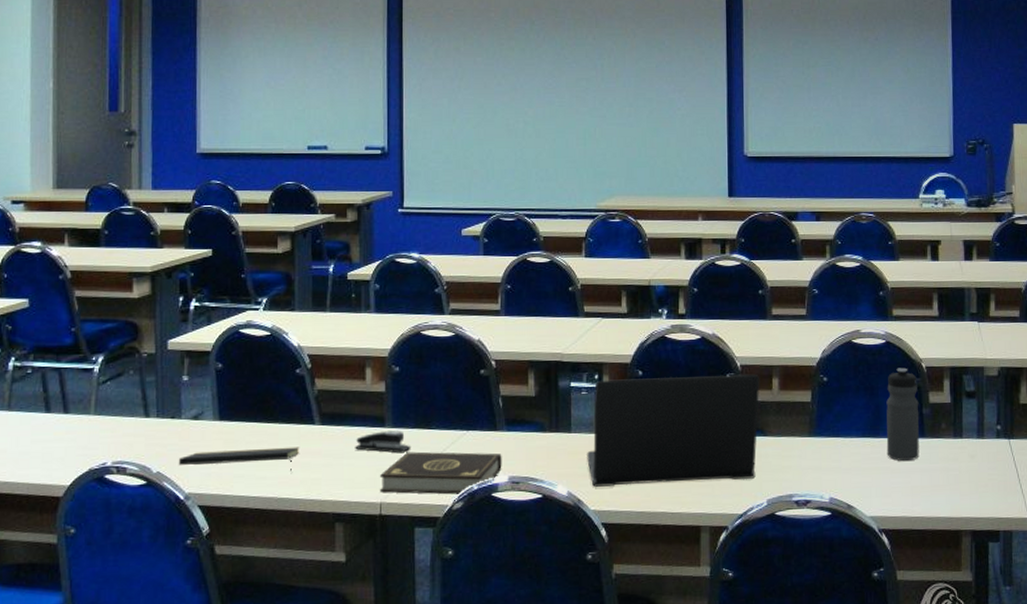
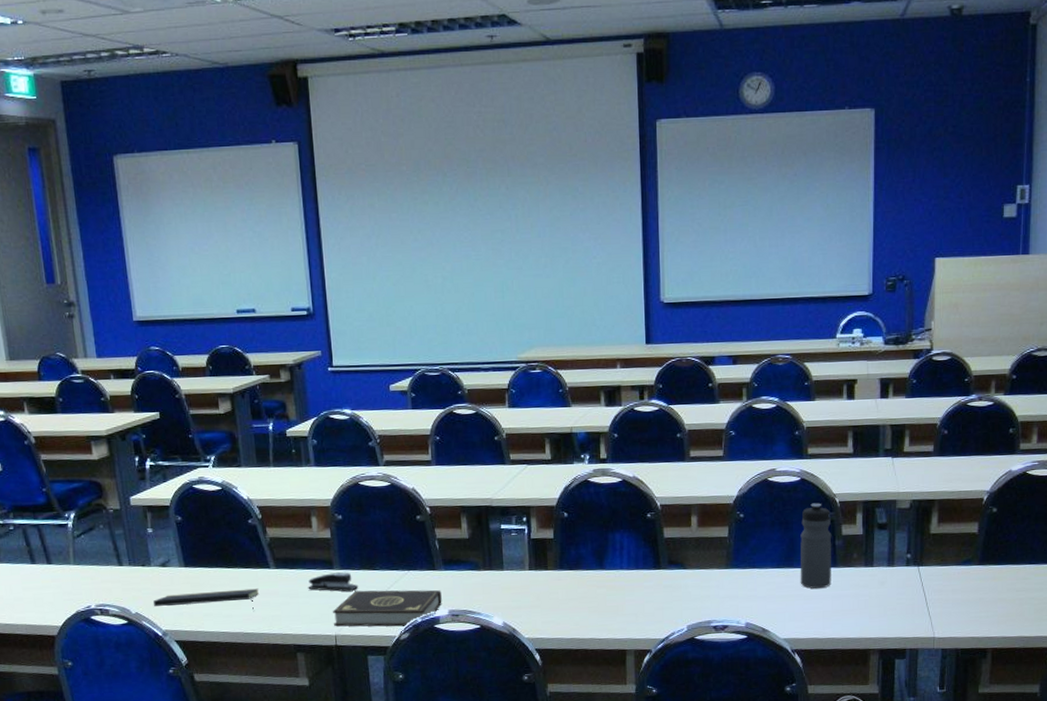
laptop: present [587,374,760,487] -> none [519,512,679,618]

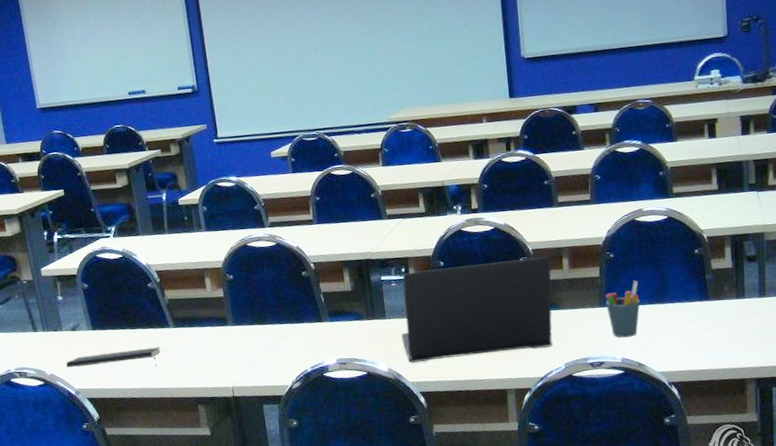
stapler: present [308,572,359,592] -> none [205,328,252,346]
book: present [333,590,442,627] -> none [229,340,330,379]
laptop: none [519,512,679,618] -> present [401,256,553,363]
pen holder: none [733,542,768,602] -> present [605,280,640,338]
water bottle: present [800,503,832,589] -> none [670,239,704,323]

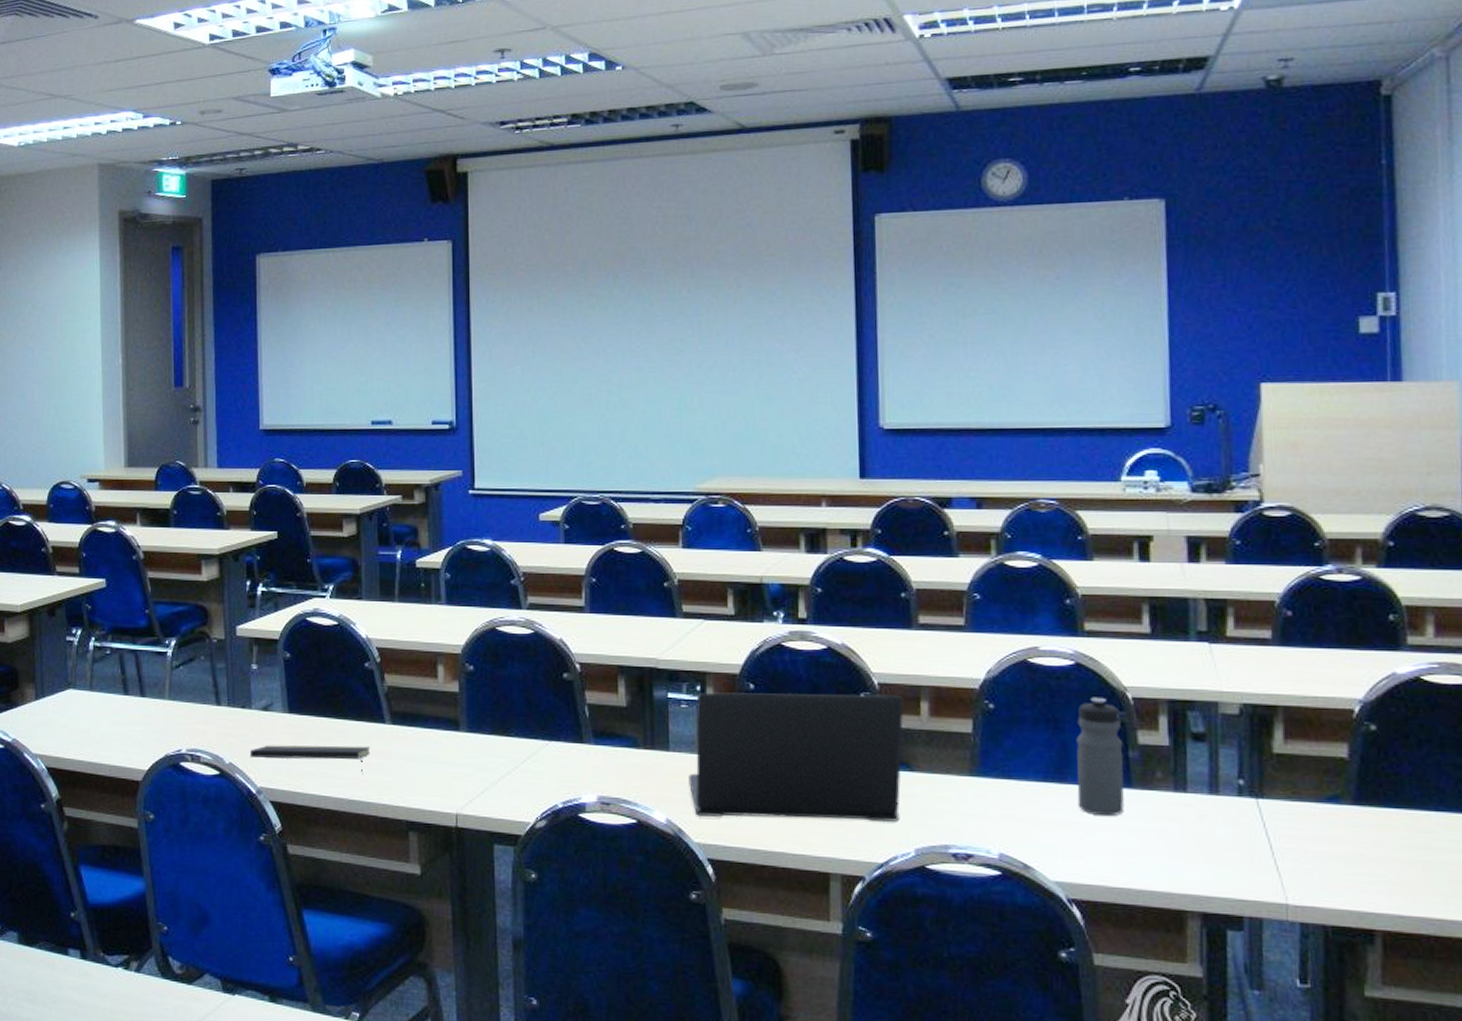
pen holder: present [605,280,640,338] -> none [979,745,1030,825]
water bottle: none [670,239,704,323] -> present [1076,697,1124,817]

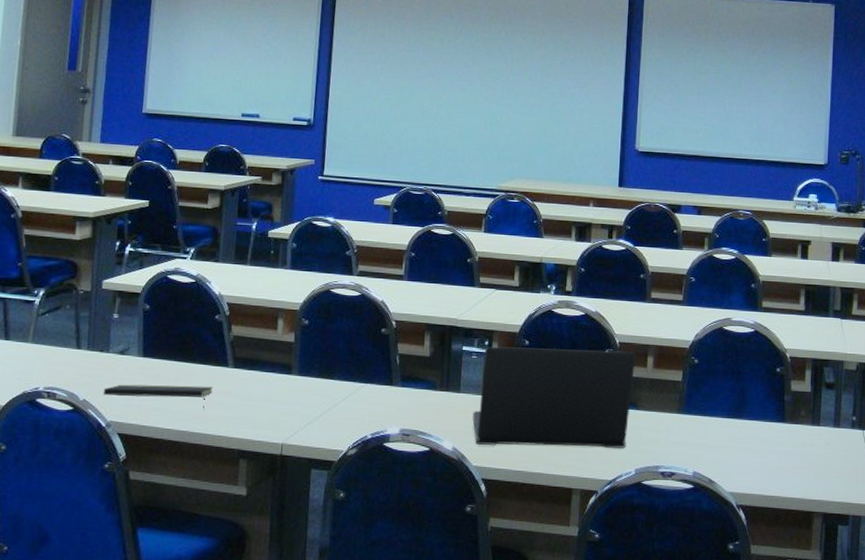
water bottle: present [1076,697,1124,817] -> none [748,356,782,444]

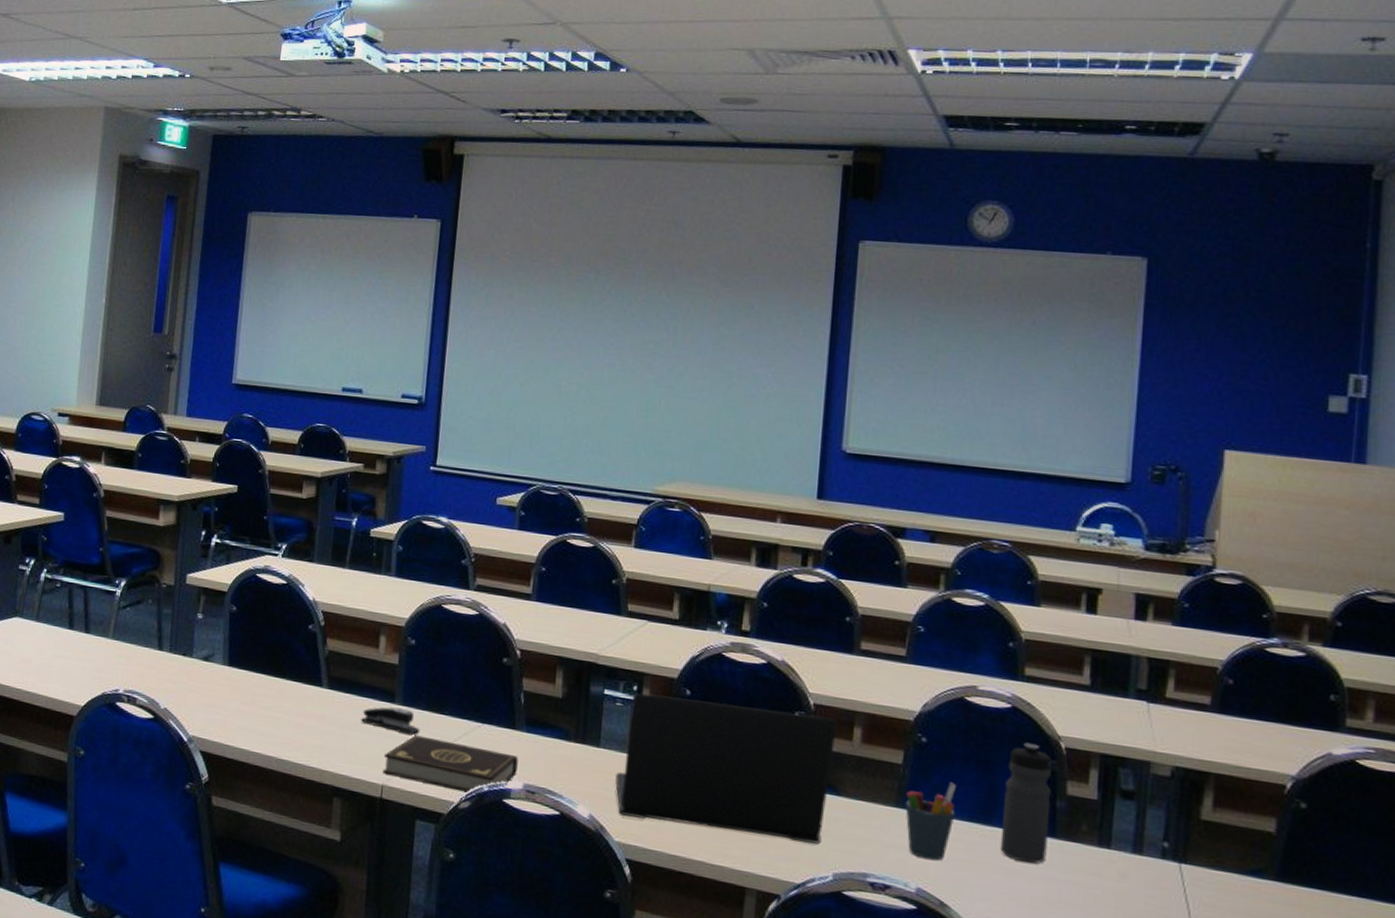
notepad: present [102,384,212,410] -> none [185,694,304,734]
stapler: none [263,378,314,400] -> present [361,707,421,736]
book: none [282,399,396,441] -> present [383,735,519,793]
pen holder: none [684,390,719,450] -> present [905,782,957,861]
water bottle: none [748,356,782,444] -> present [1000,742,1052,864]

